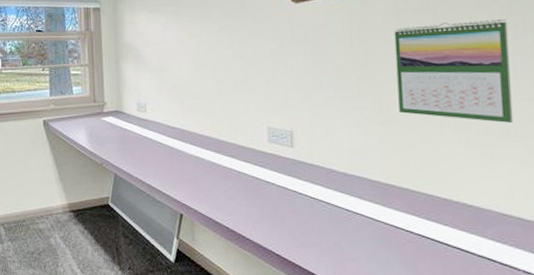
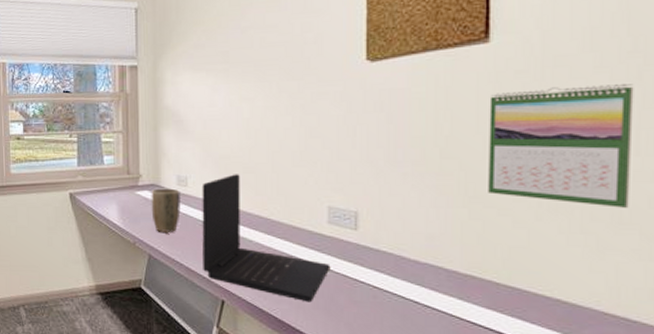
plant pot: none [115,114,141,153] -> present [151,188,181,232]
laptop: none [159,100,273,213] -> present [202,174,331,303]

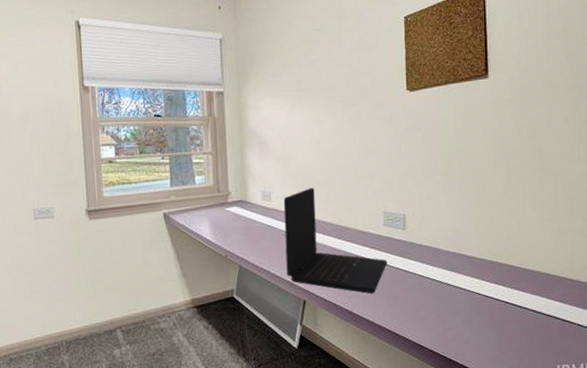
plant pot: present [151,188,181,232] -> none [239,203,266,244]
calendar: present [488,84,634,208] -> none [490,110,576,201]

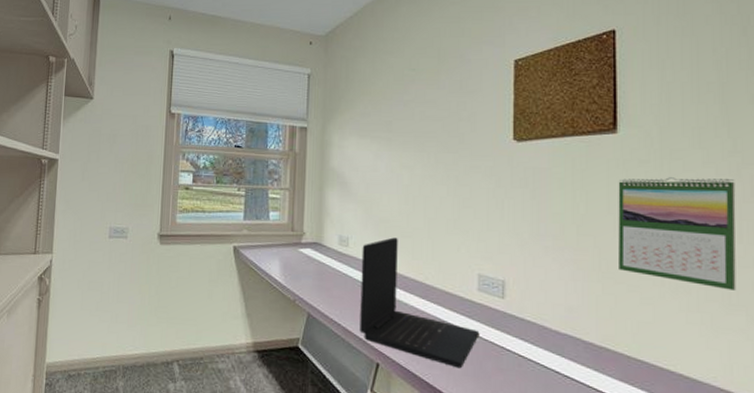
calendar: none [490,110,576,201] -> present [618,177,736,290]

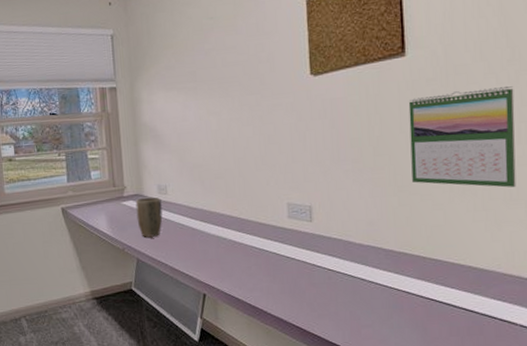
plant pot: none [312,247,341,292] -> present [135,197,163,237]
laptop: present [360,237,480,369] -> none [180,180,293,288]

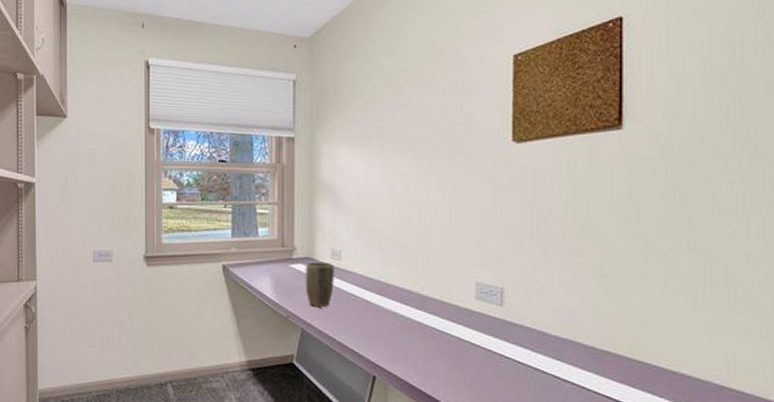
calendar: present [408,86,516,188] -> none [621,173,746,287]

